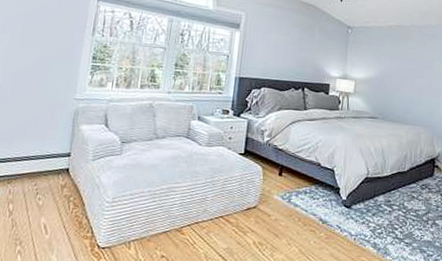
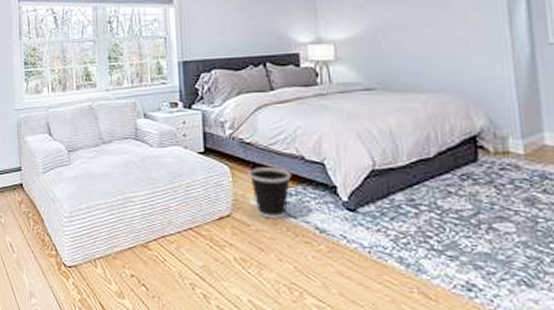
wastebasket: none [276,169,309,212] -> present [248,167,291,219]

